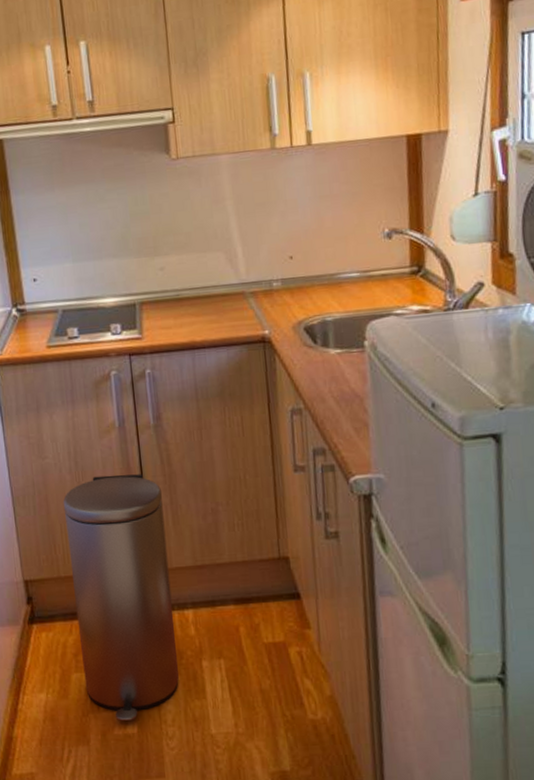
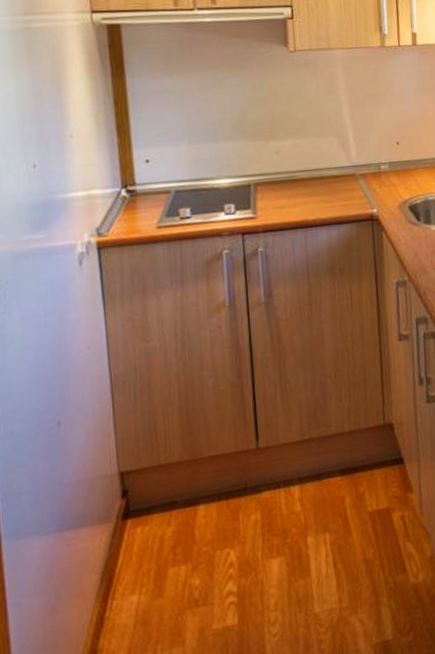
pedal bin: present [63,474,180,721] -> none [167,351,284,614]

